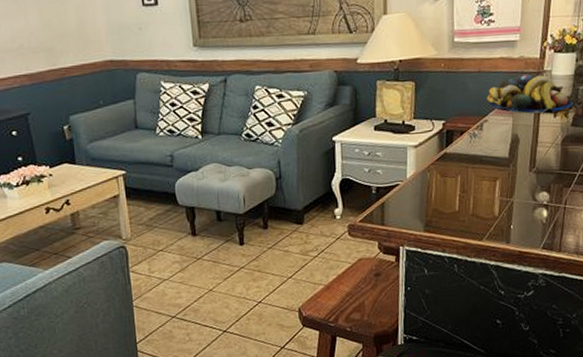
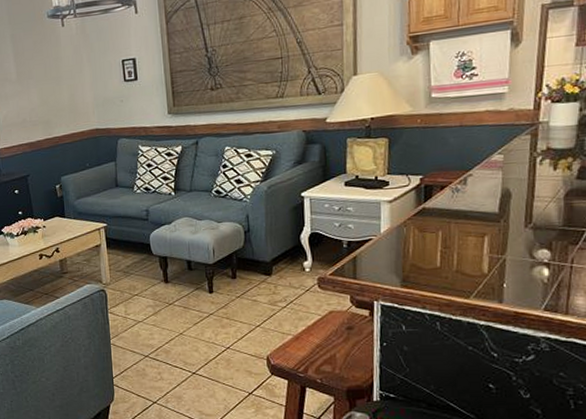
fruit bowl: present [487,73,574,114] -> none [471,126,578,167]

